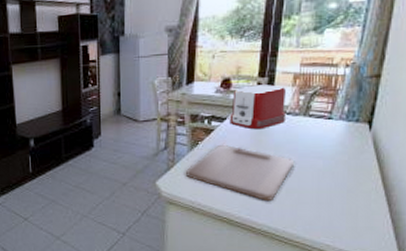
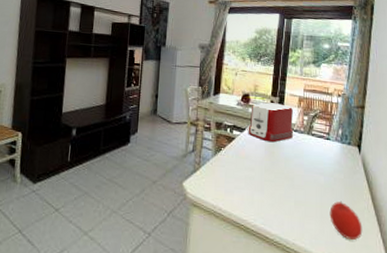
cutting board: present [186,144,295,200] -> none [210,152,302,211]
fruit: none [328,184,368,224] -> present [329,201,363,241]

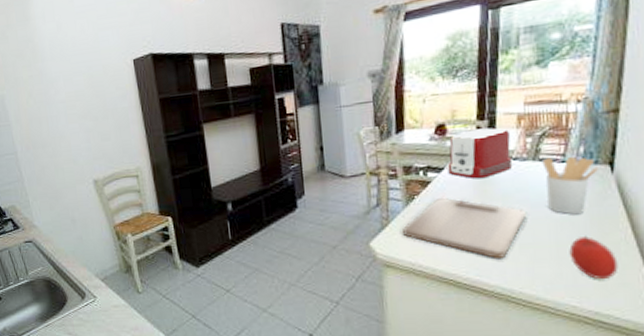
cutting board: none [210,152,302,211] -> present [403,197,527,258]
utensil holder: none [313,134,350,183] -> present [542,156,598,215]

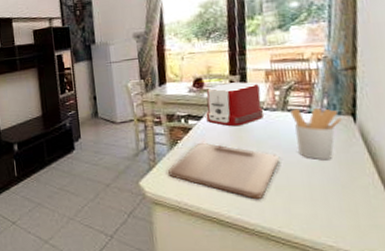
fruit: present [569,235,618,280] -> none [321,179,369,222]

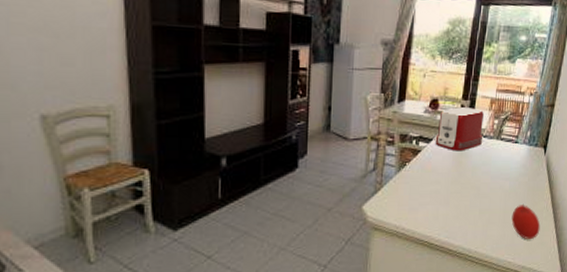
cutting board: present [168,142,280,199] -> none [392,166,488,222]
utensil holder: present [290,107,342,161] -> none [502,138,537,187]
fruit: none [321,179,369,222] -> present [511,203,540,240]

